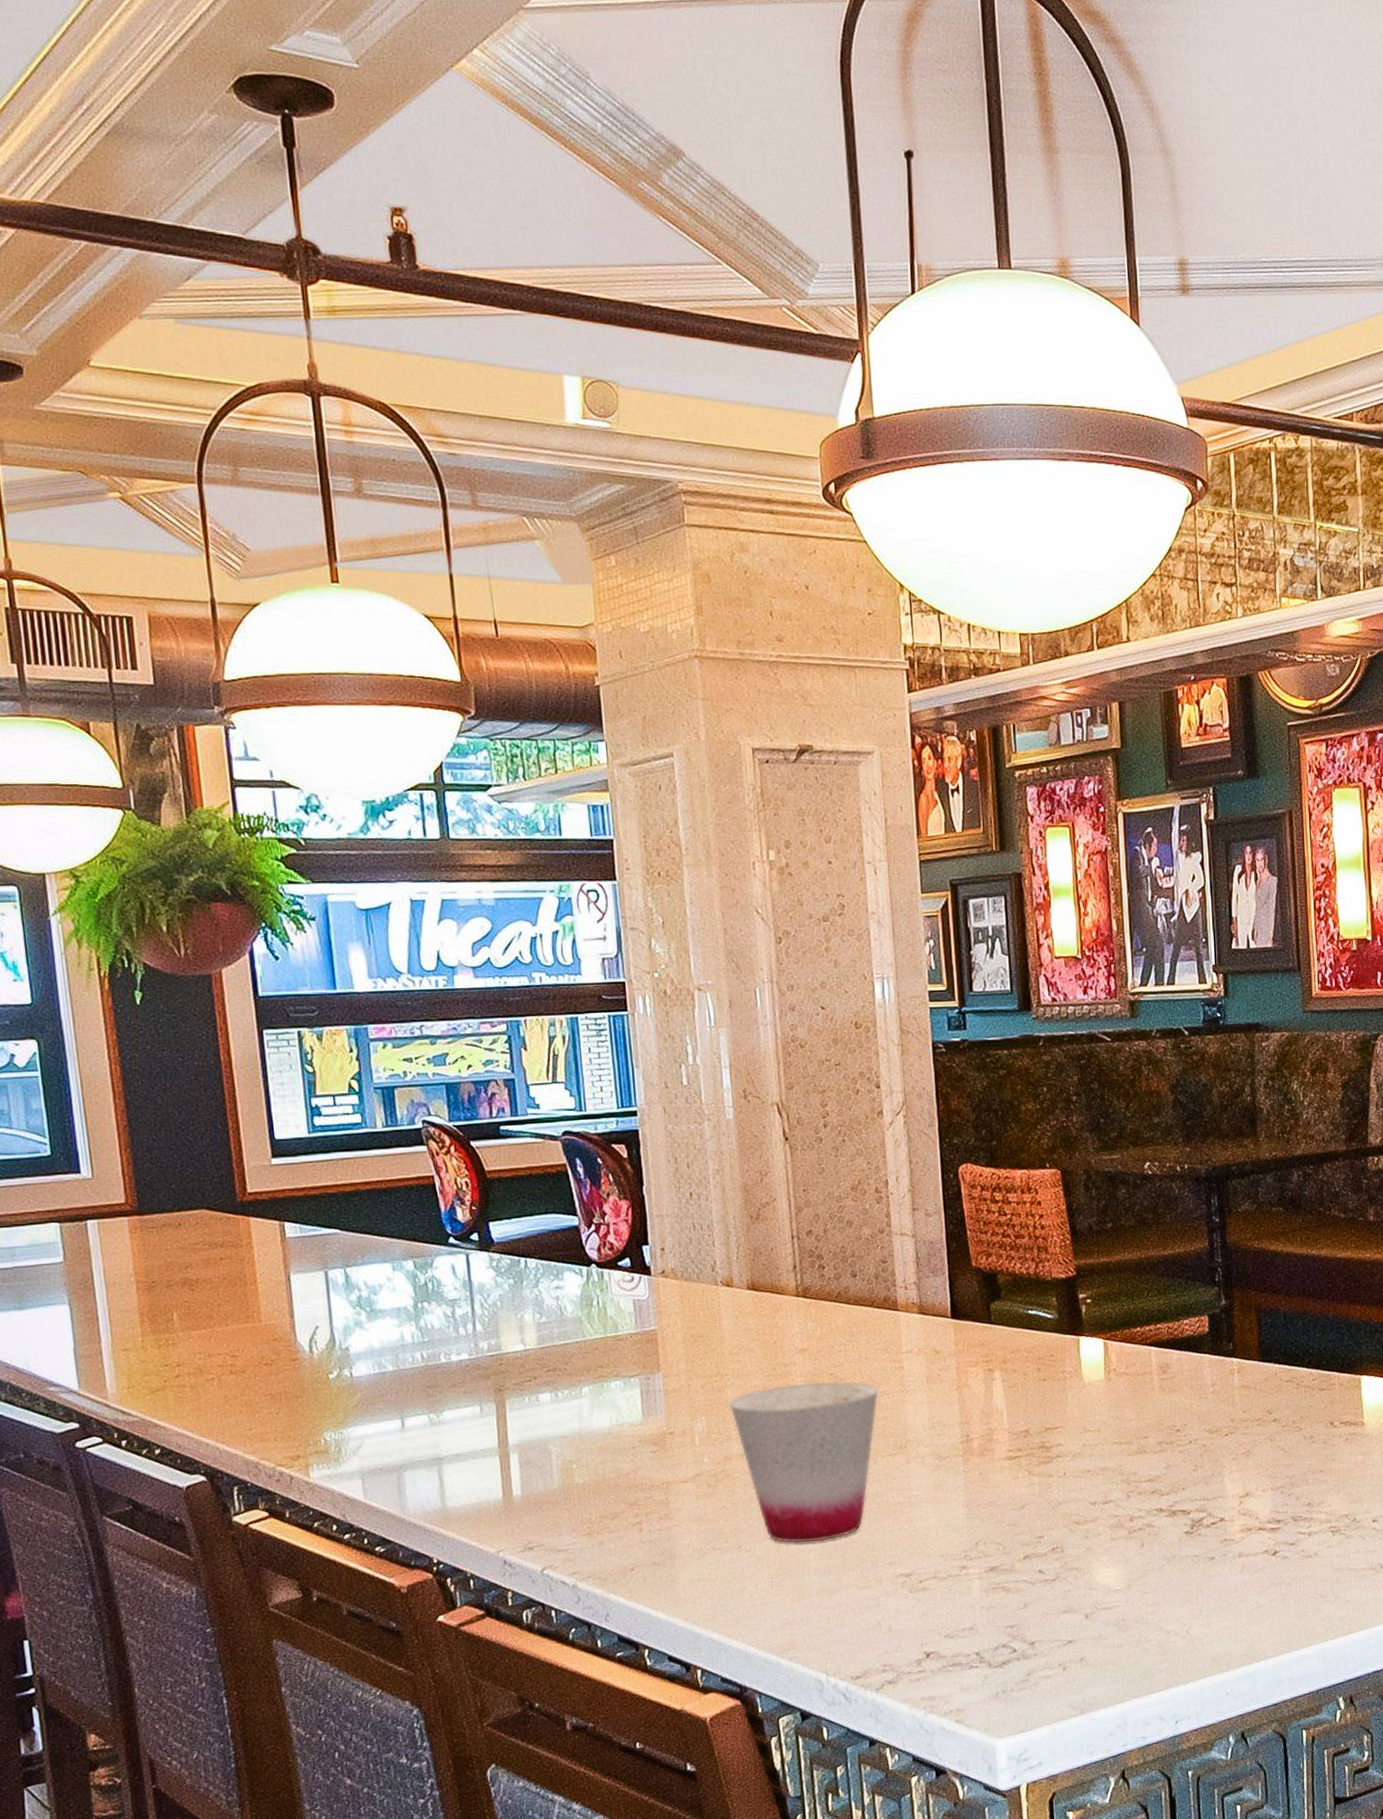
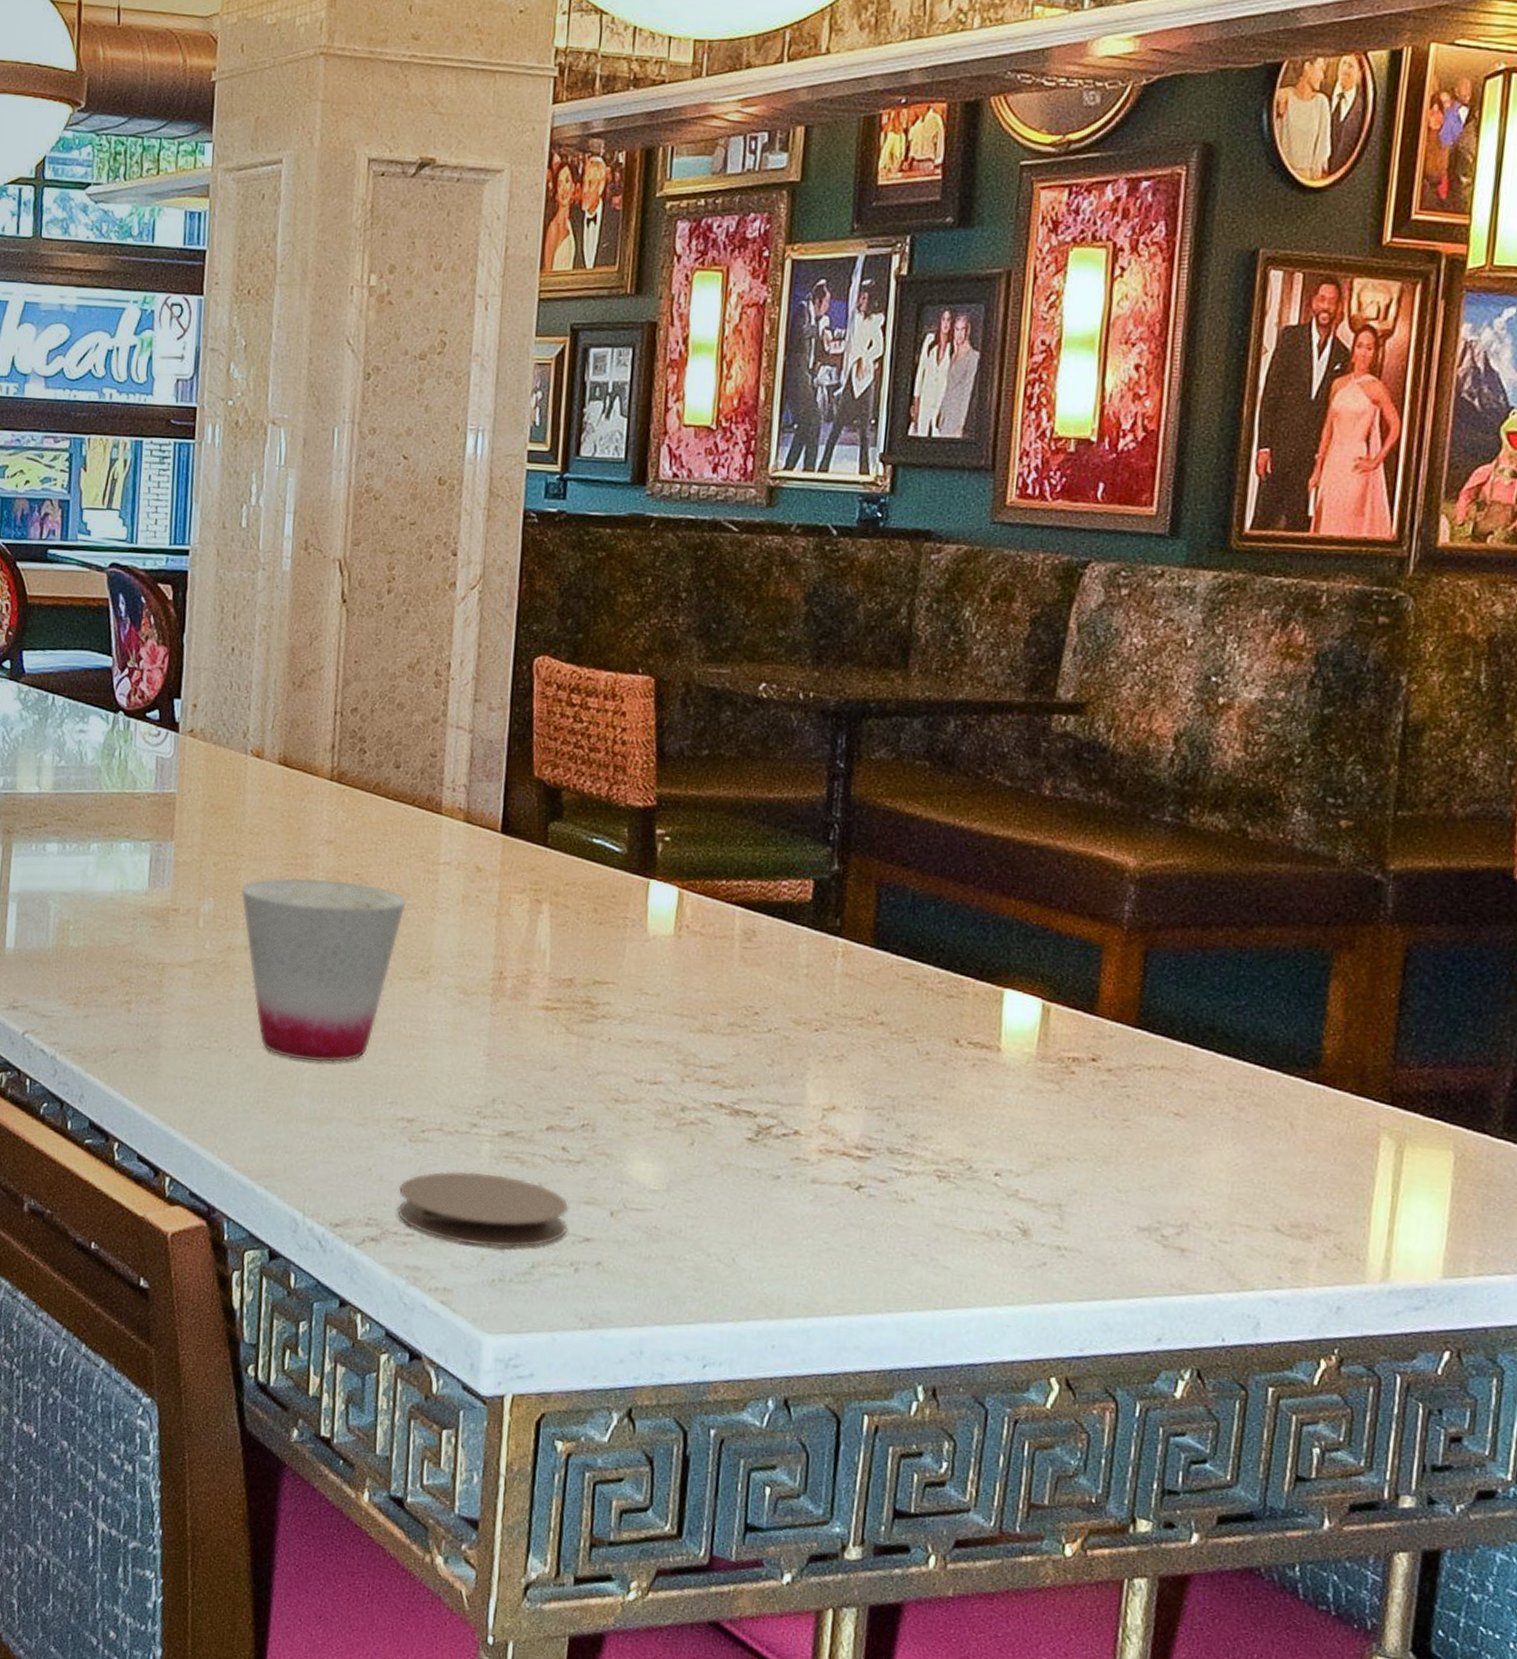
coaster: none [906,1604,1053,1669] -> present [396,1171,569,1248]

